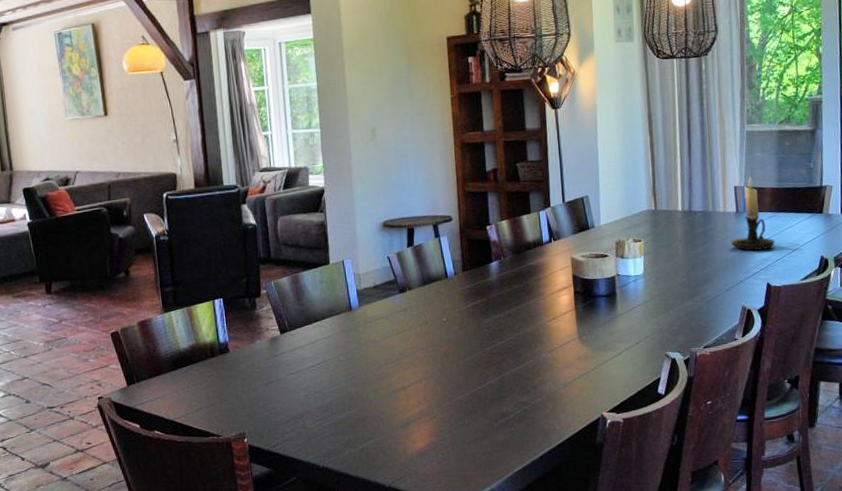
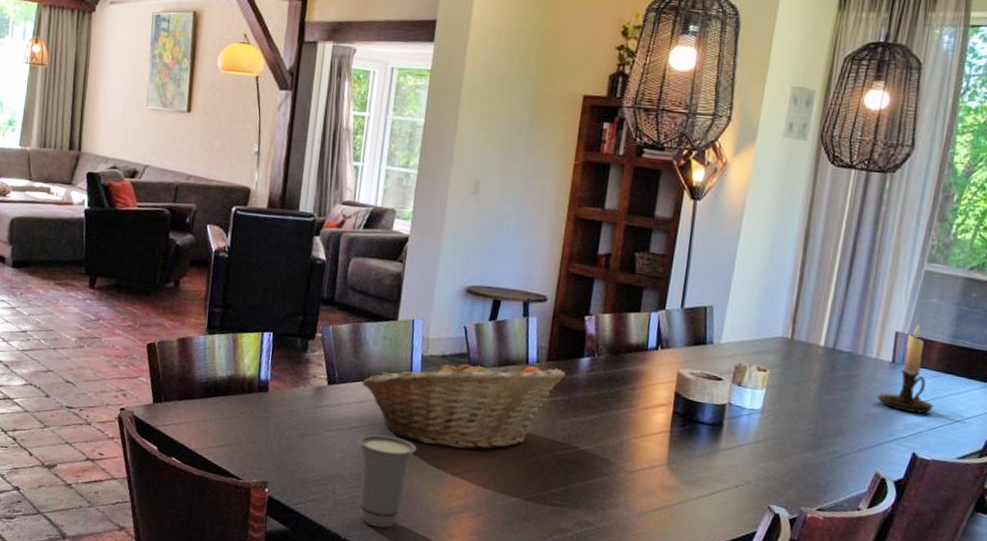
fruit basket: none [310,276,480,367] -> present [362,356,566,450]
cup: none [316,366,369,450] -> present [357,433,417,528]

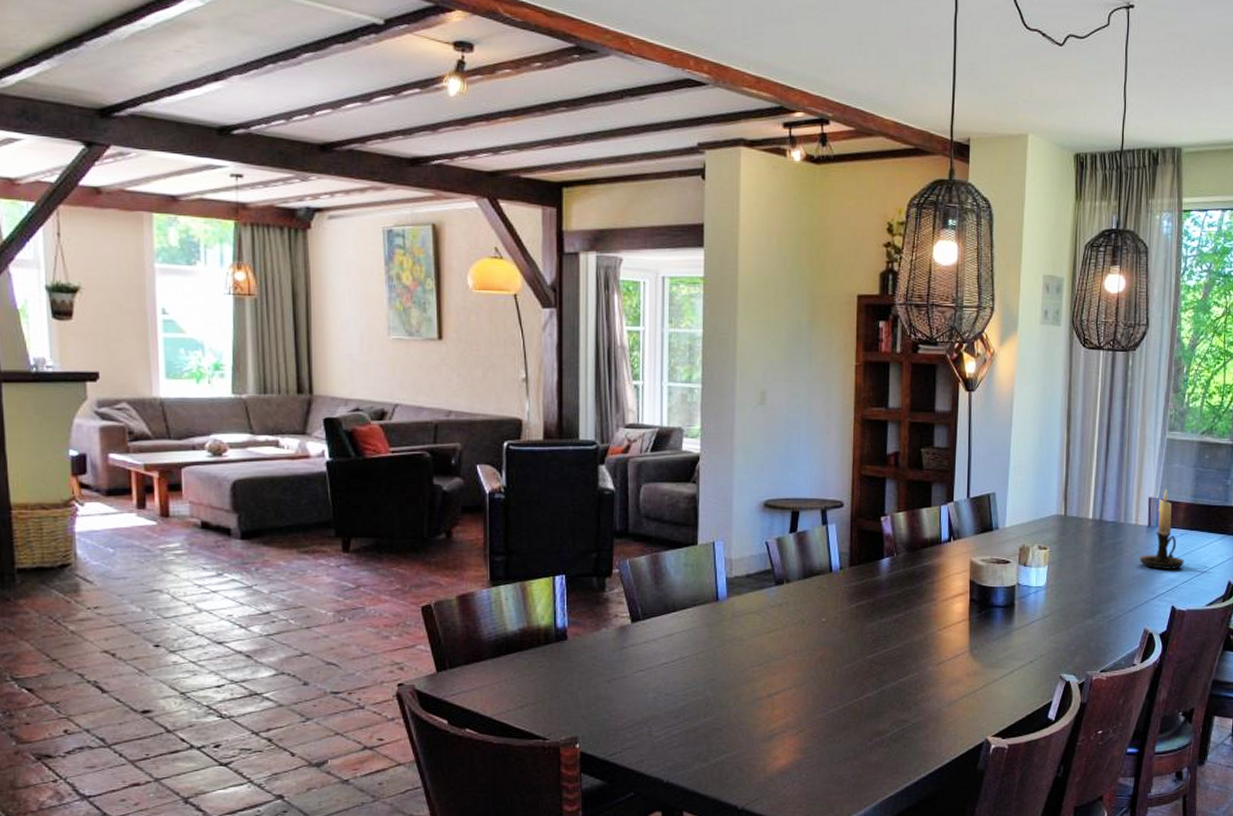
cup: present [357,433,417,528] -> none [669,666,731,764]
fruit basket: present [362,356,566,450] -> none [667,573,868,669]

